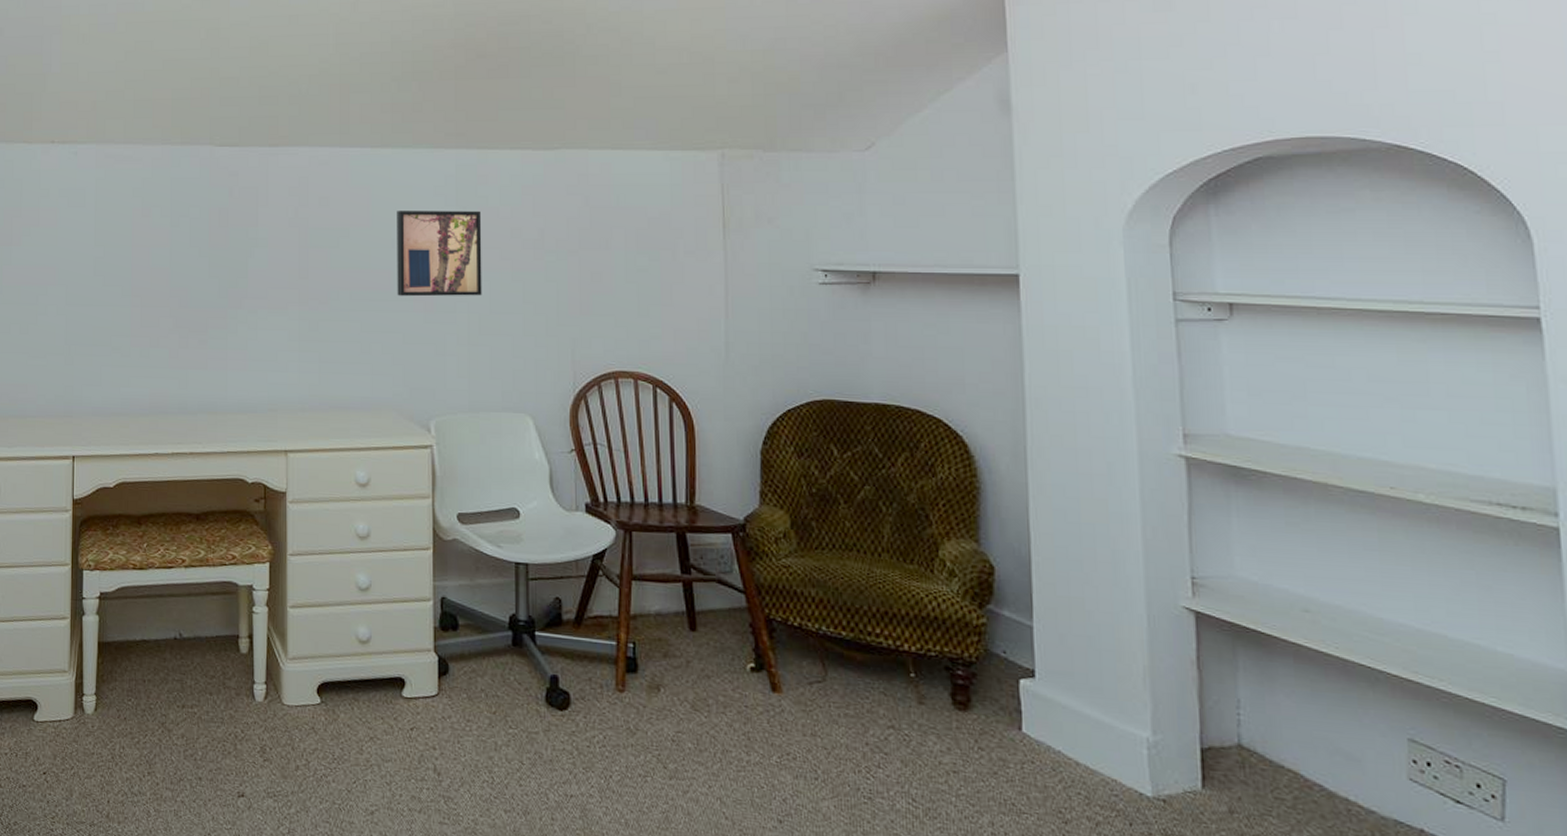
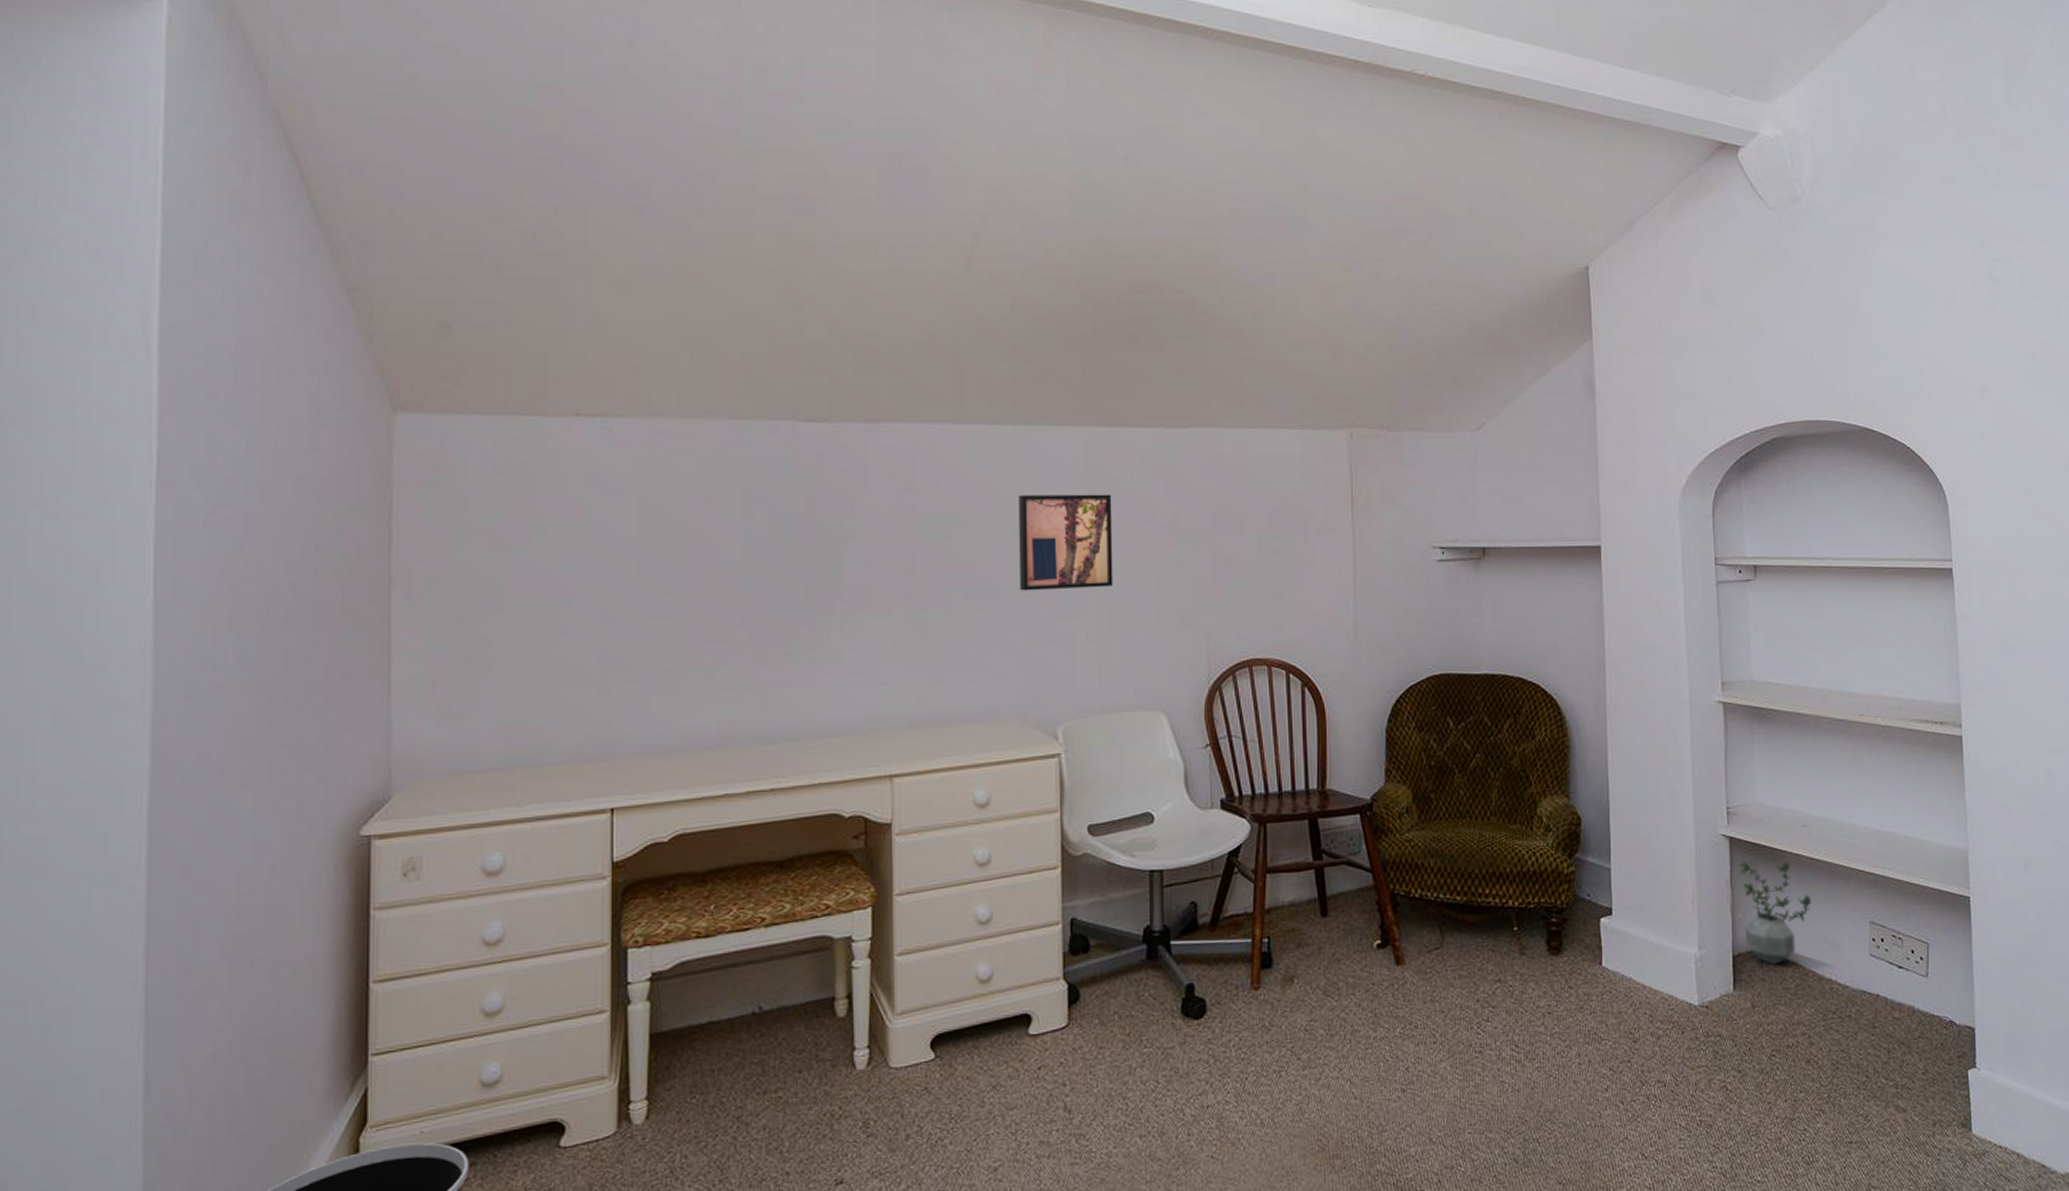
potted plant: none [1208,640,1317,768] -> present [1738,860,1811,965]

